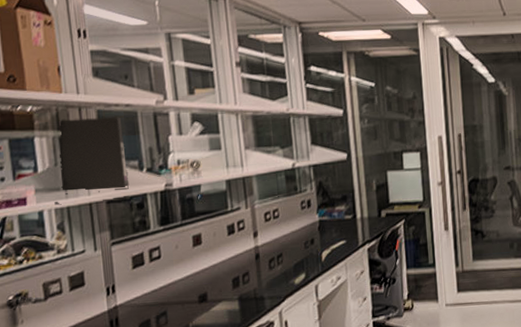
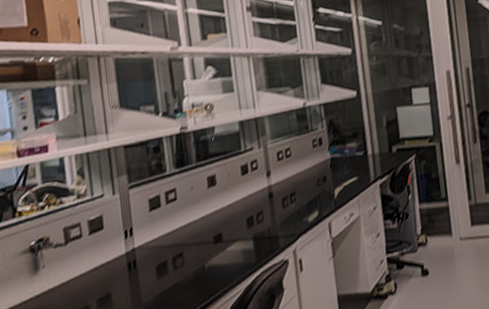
binder: present [54,117,130,206] -> none [74,64,146,152]

